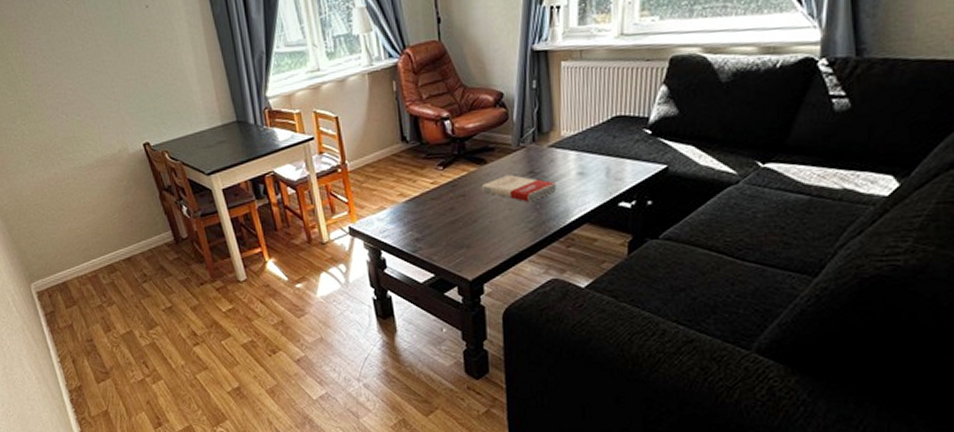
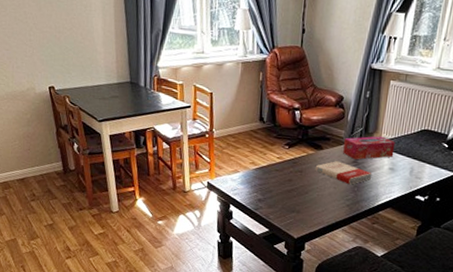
tissue box: none [513,134,581,169] -> present [343,136,395,160]

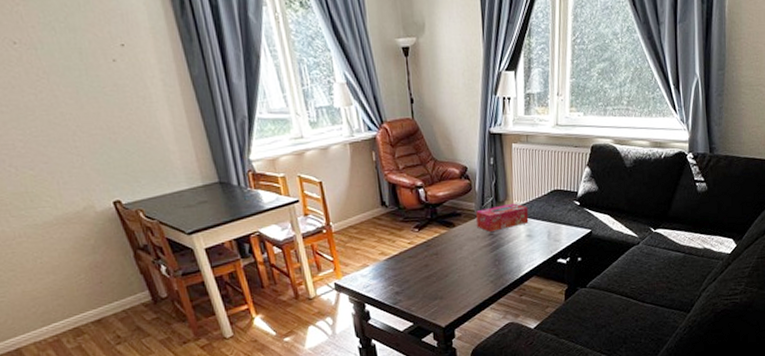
book: present [315,161,373,185] -> none [451,236,511,260]

